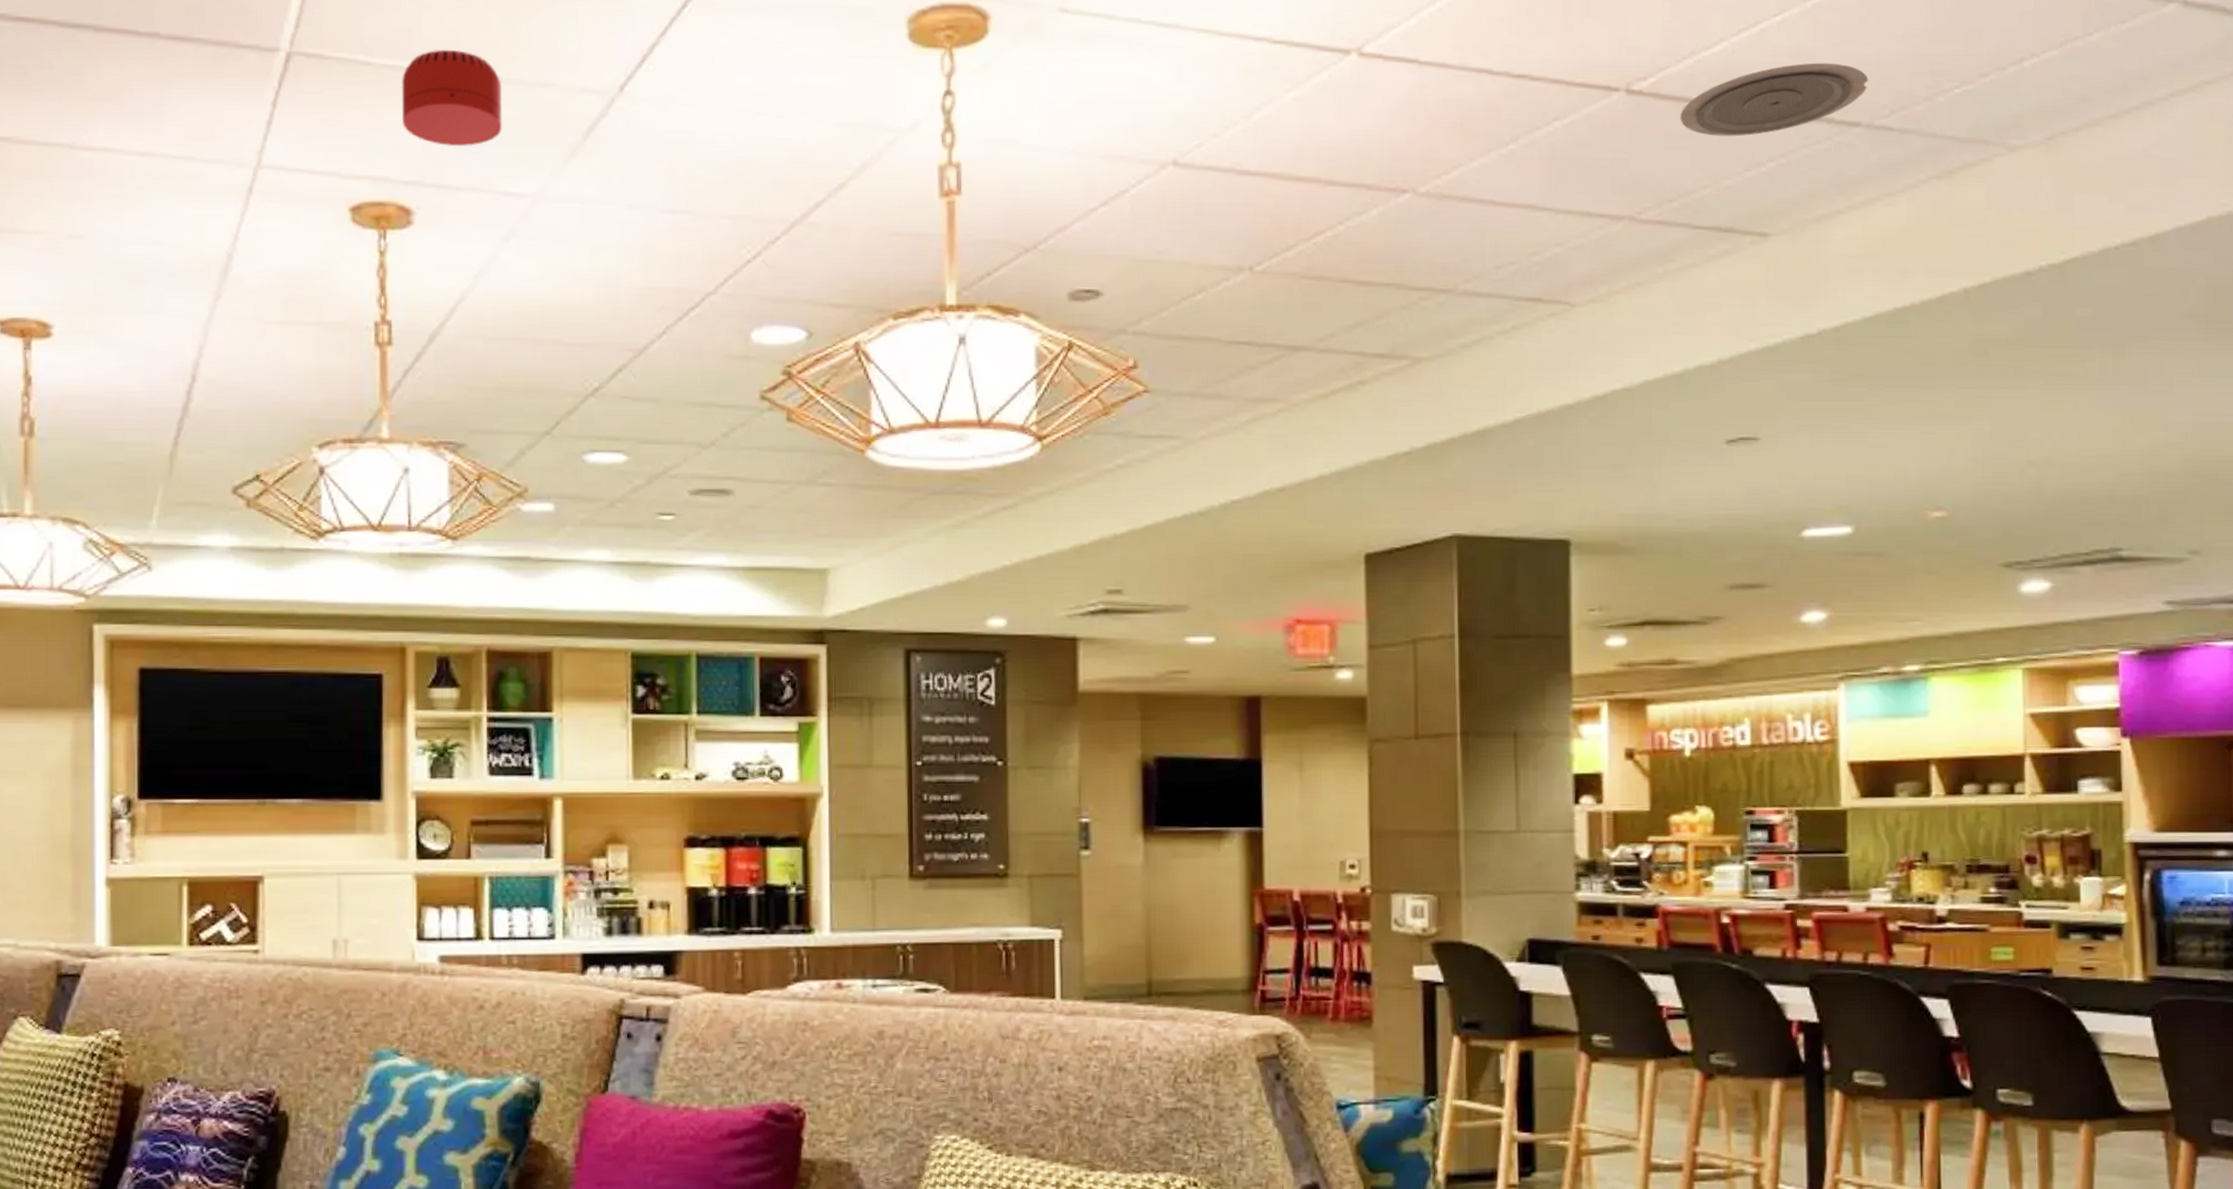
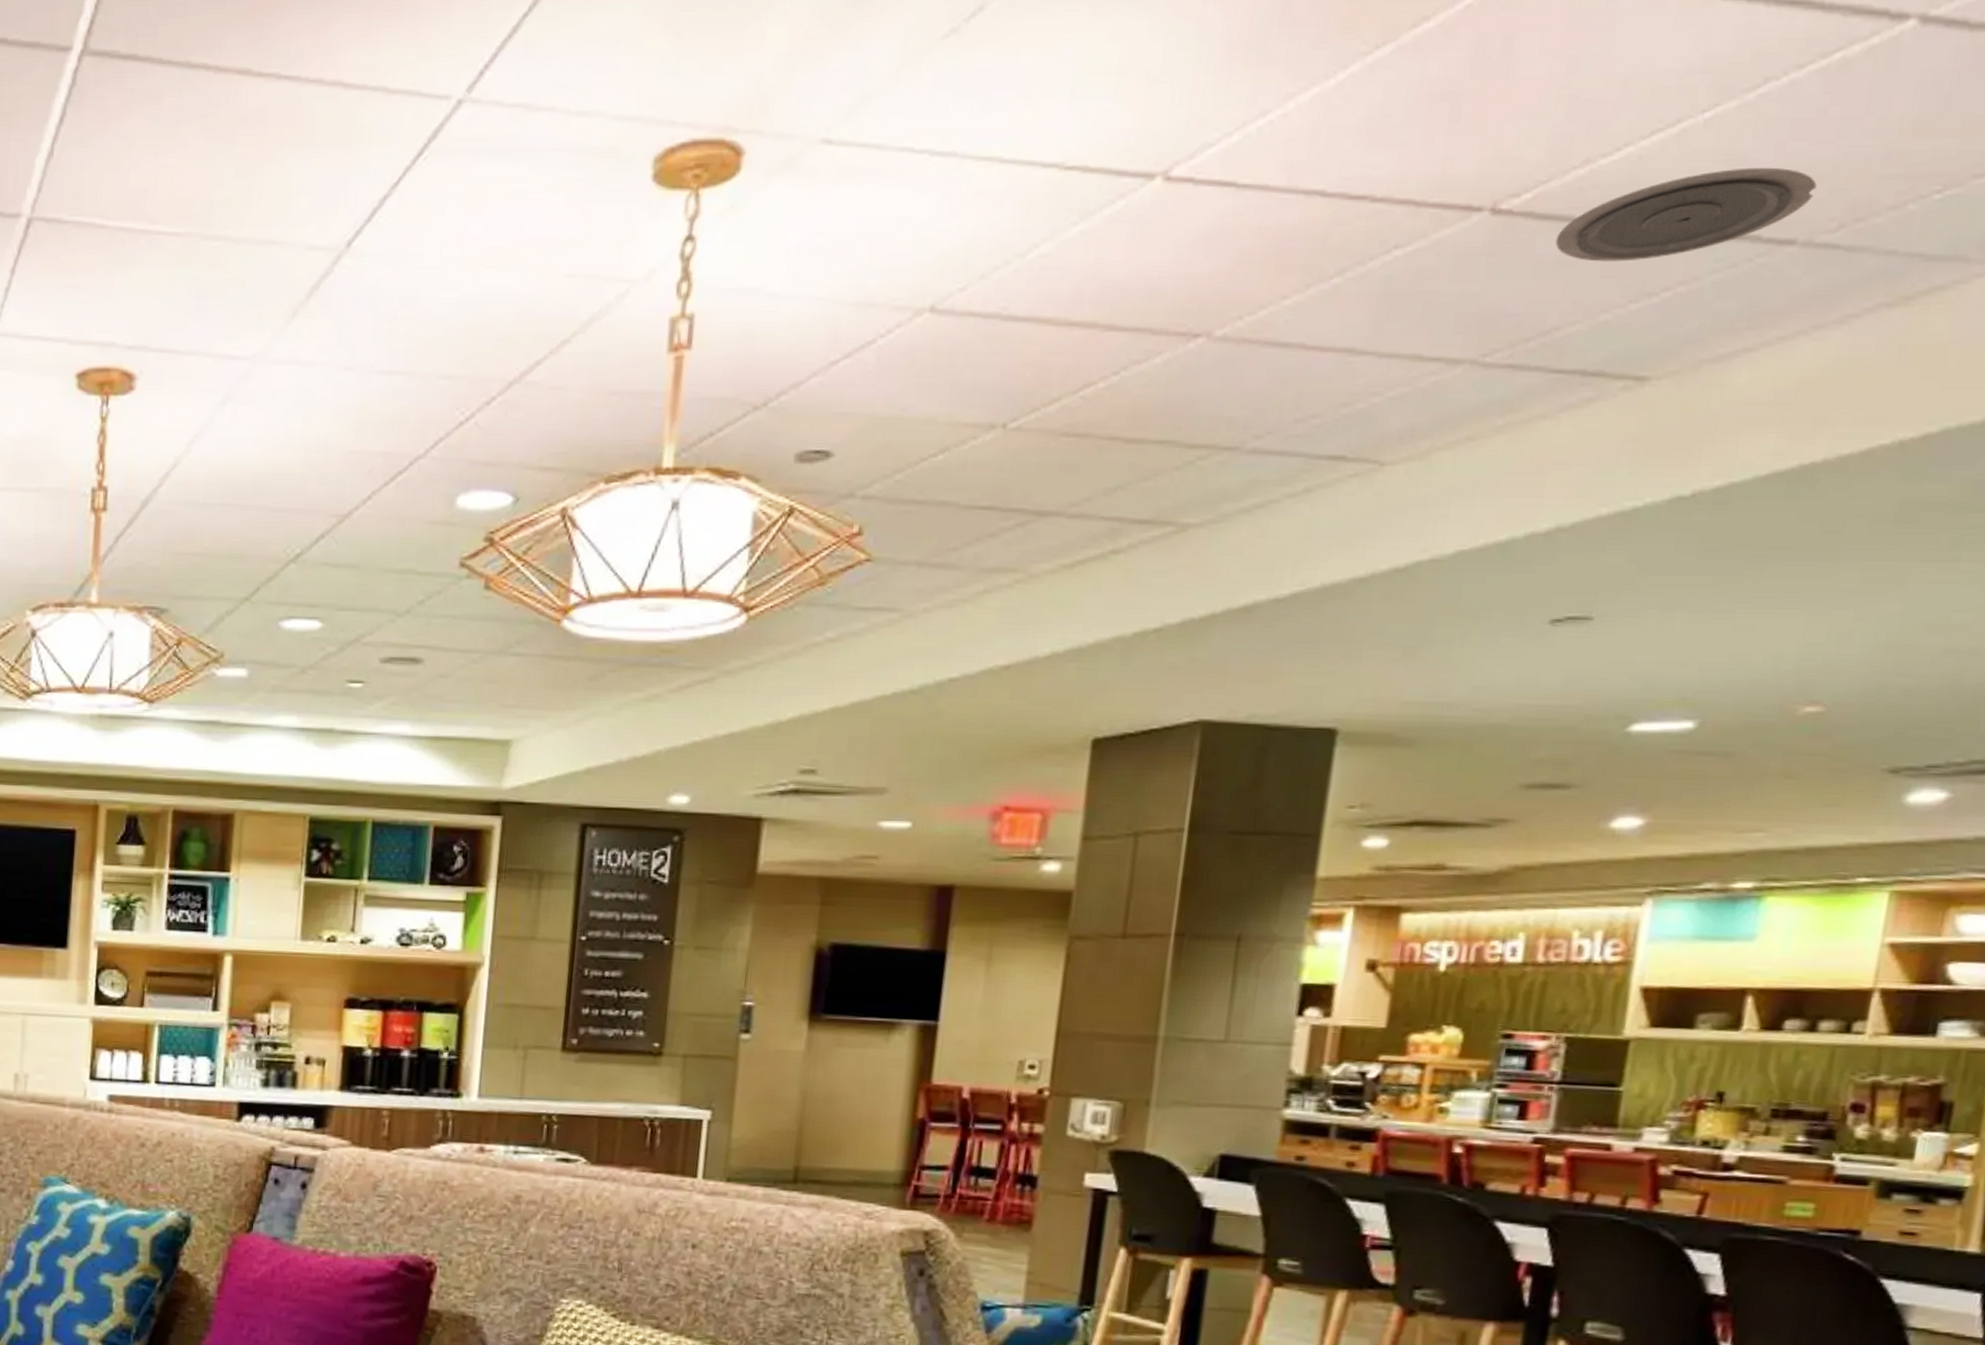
smoke detector: present [401,49,502,147] -> none [132,209,231,310]

